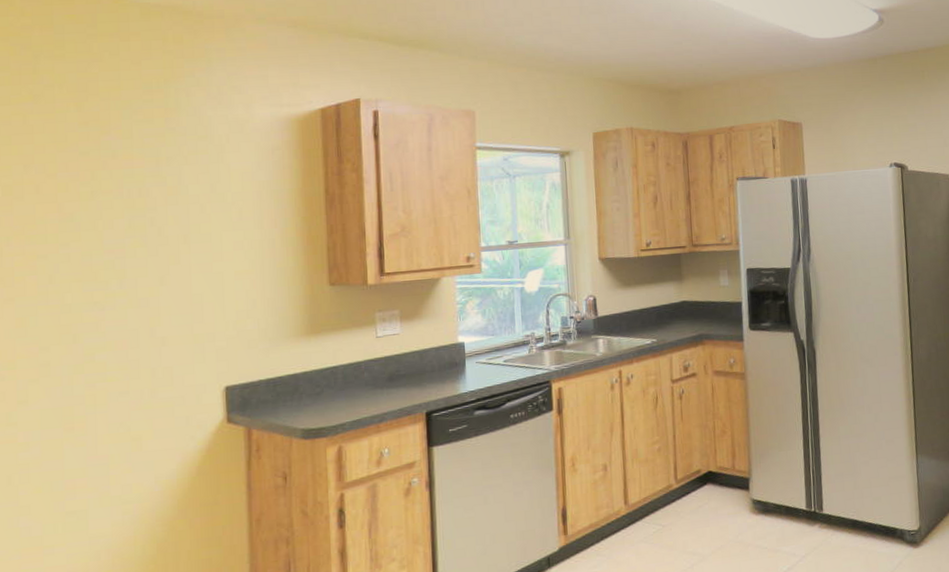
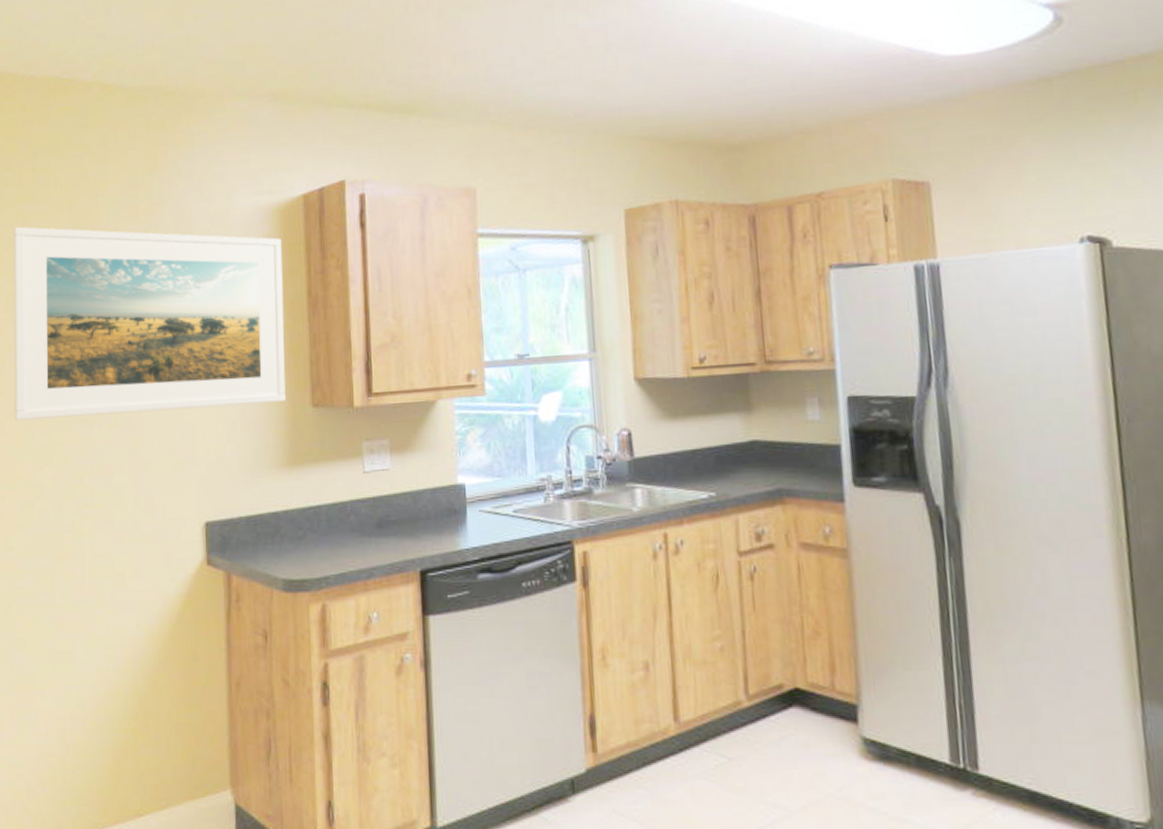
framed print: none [11,124,304,305] -> present [13,226,286,420]

